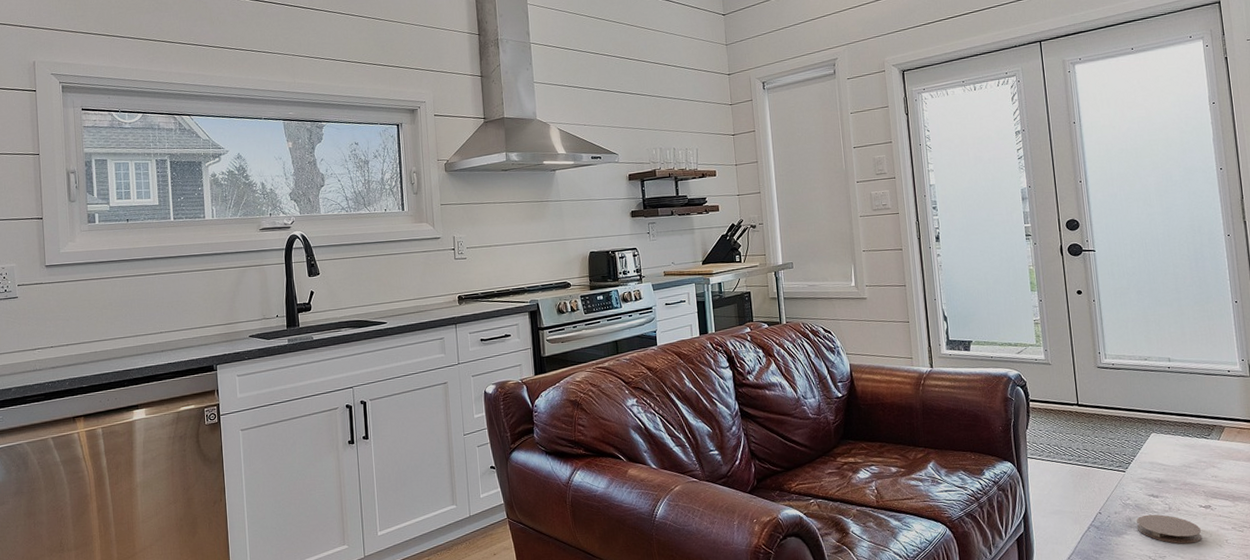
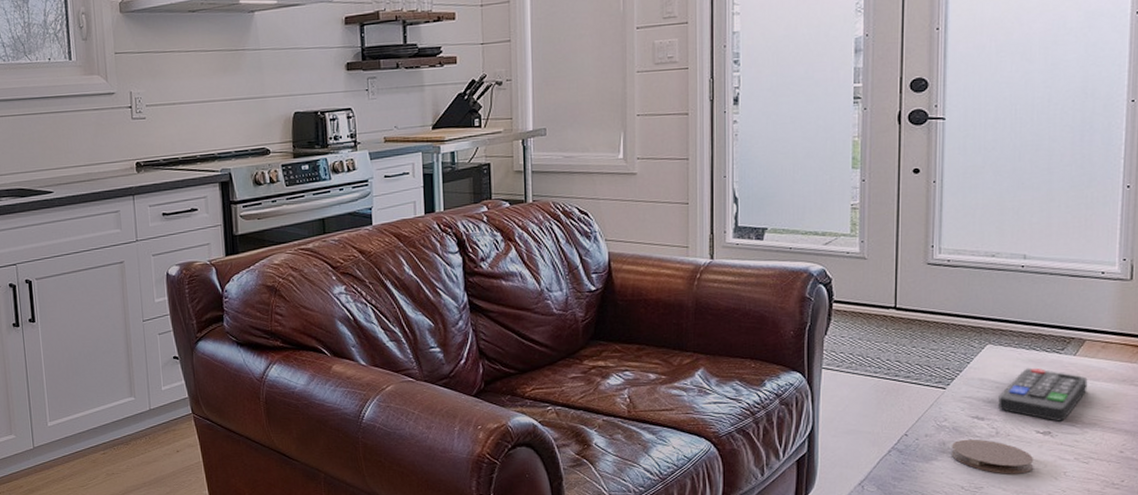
remote control: none [1166,451,1233,497] -> present [998,367,1088,422]

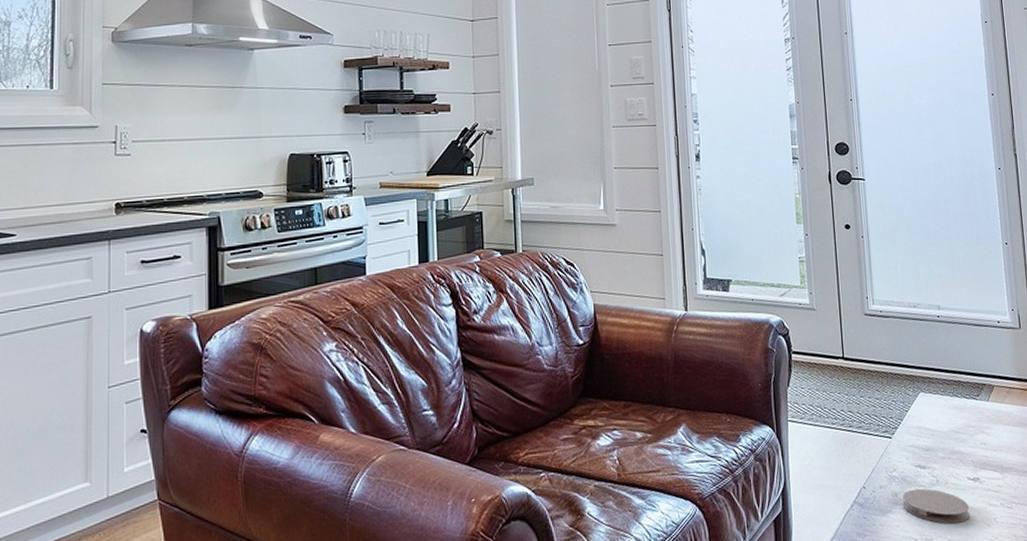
remote control: present [998,367,1088,422] -> none [934,414,1002,467]

